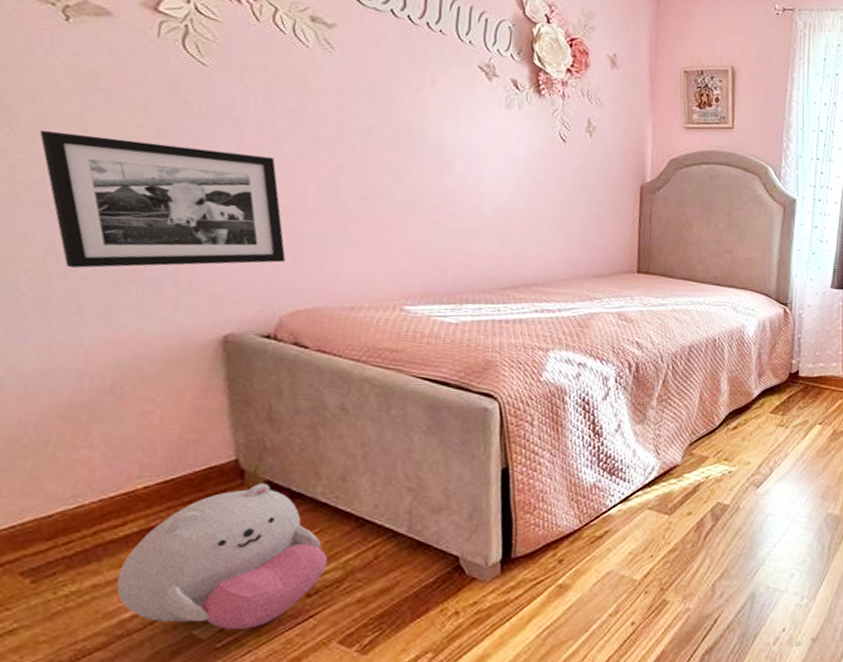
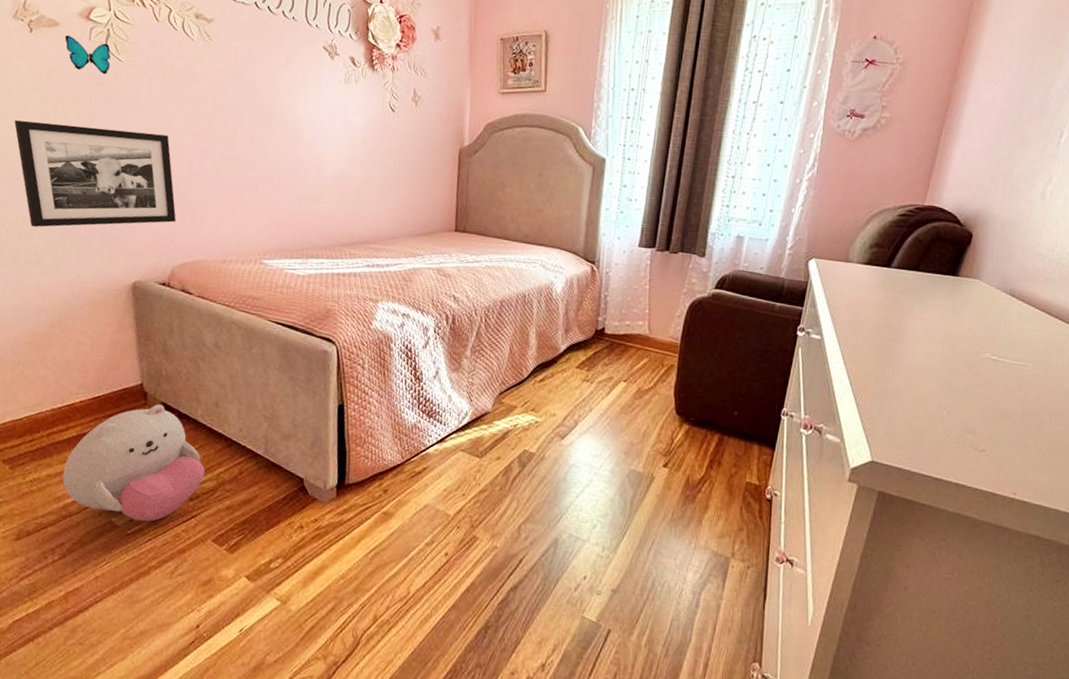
decorative butterfly: none [119,27,190,81] -> present [64,34,111,75]

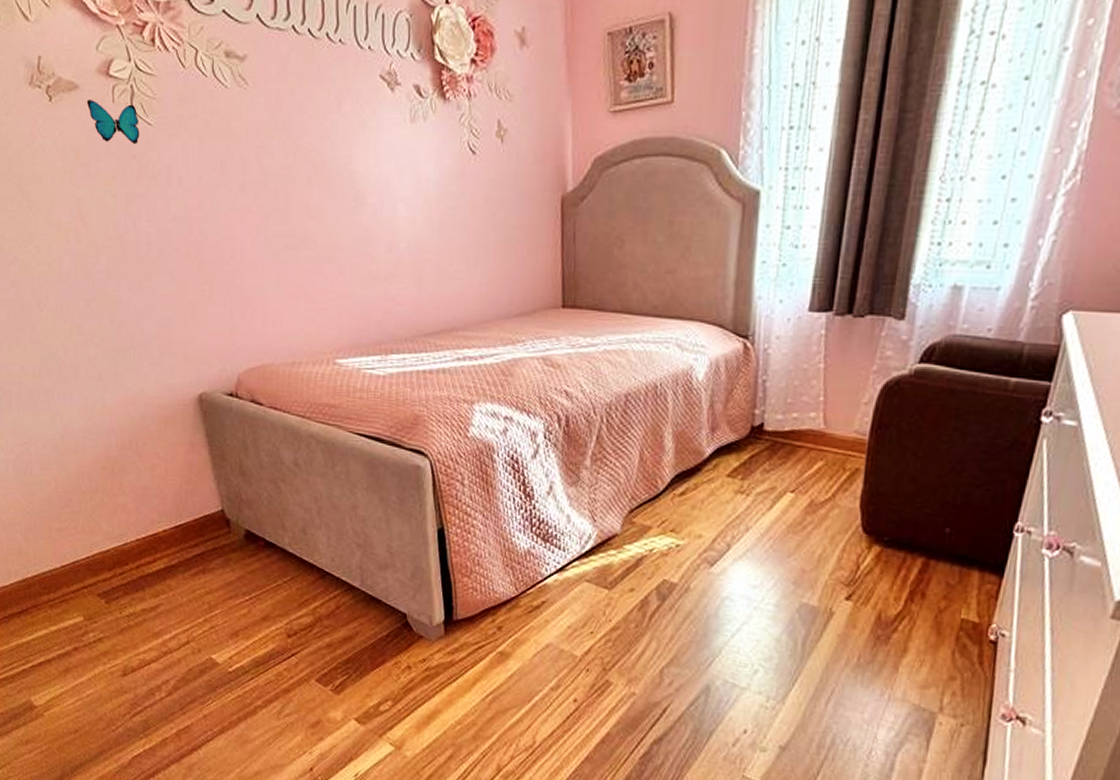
picture frame: present [14,120,176,228] -> none [50,211,235,337]
plush toy: present [62,404,206,522] -> none [158,532,300,660]

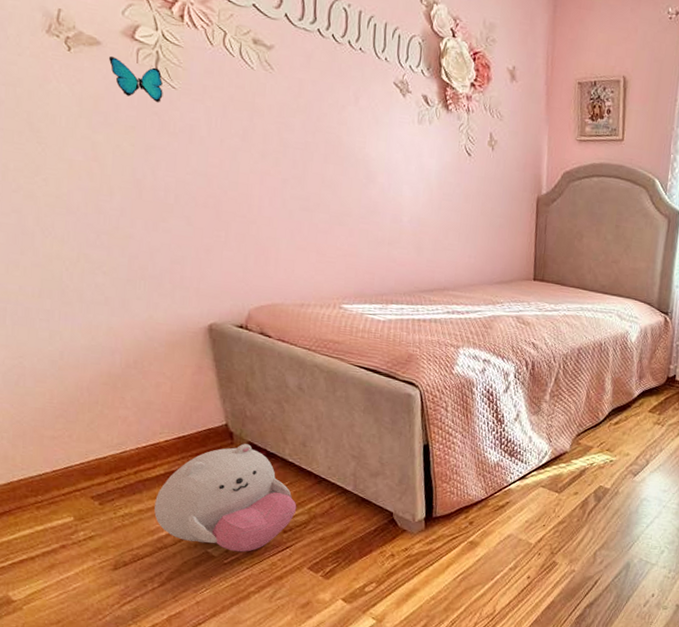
plush toy: none [158,532,300,660] -> present [154,444,297,552]

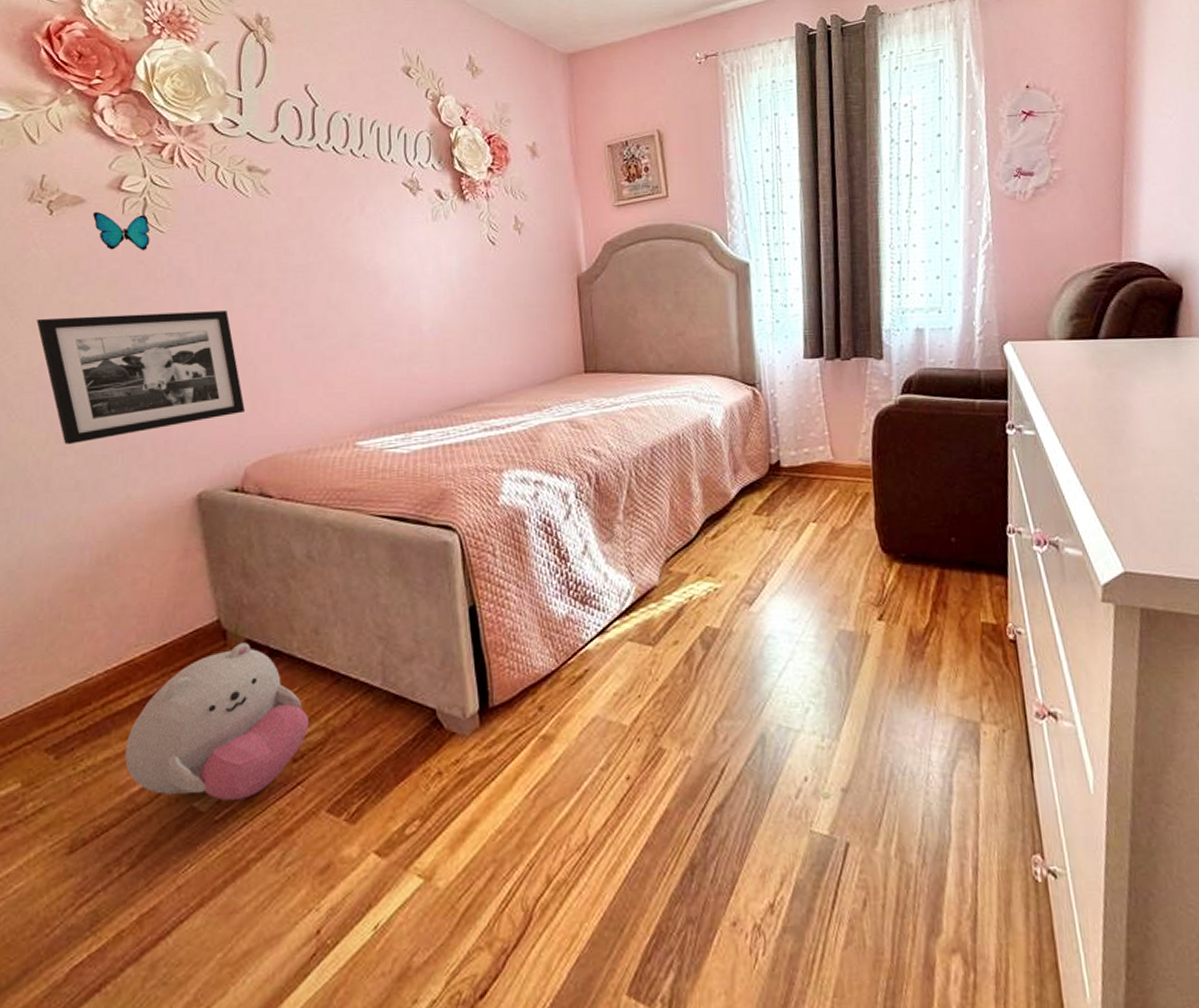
picture frame: none [62,150,249,266] -> present [36,311,245,445]

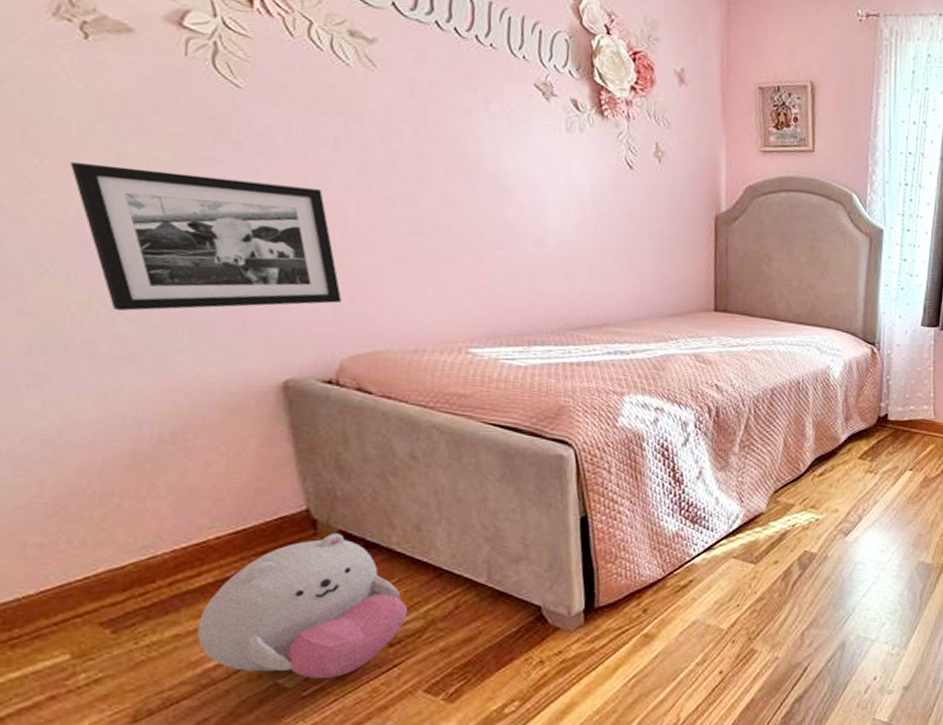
decorative butterfly: present [92,211,150,251] -> none [143,45,223,105]

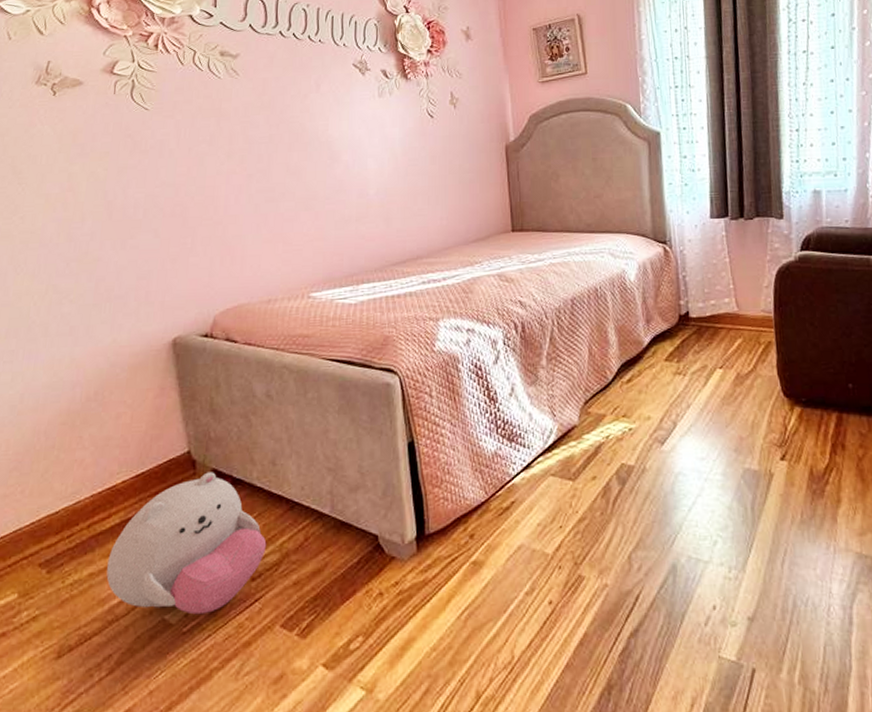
picture frame: present [70,162,341,311] -> none [40,177,215,295]

